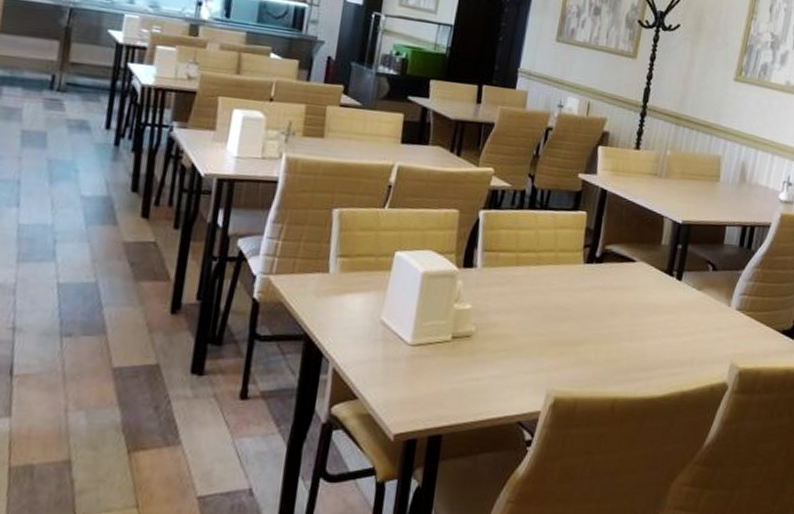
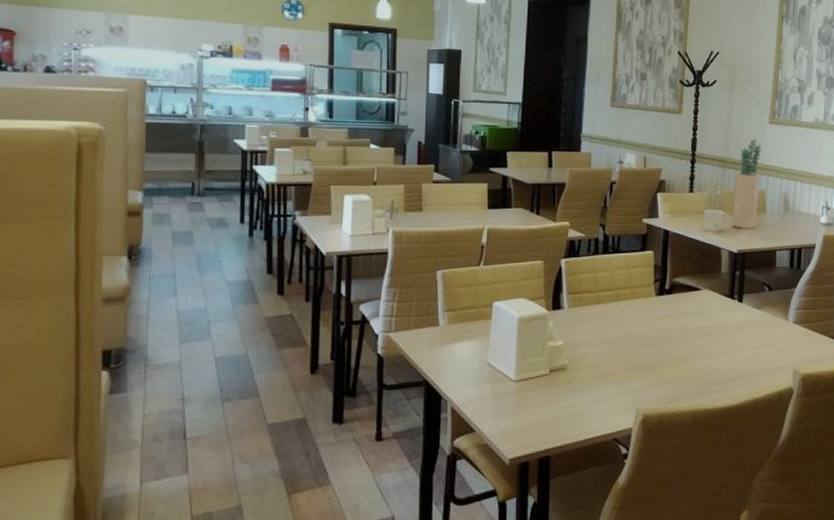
mug: none [646,170,677,197] -> present [703,209,729,231]
vase: none [680,93,722,199] -> present [732,136,761,229]

